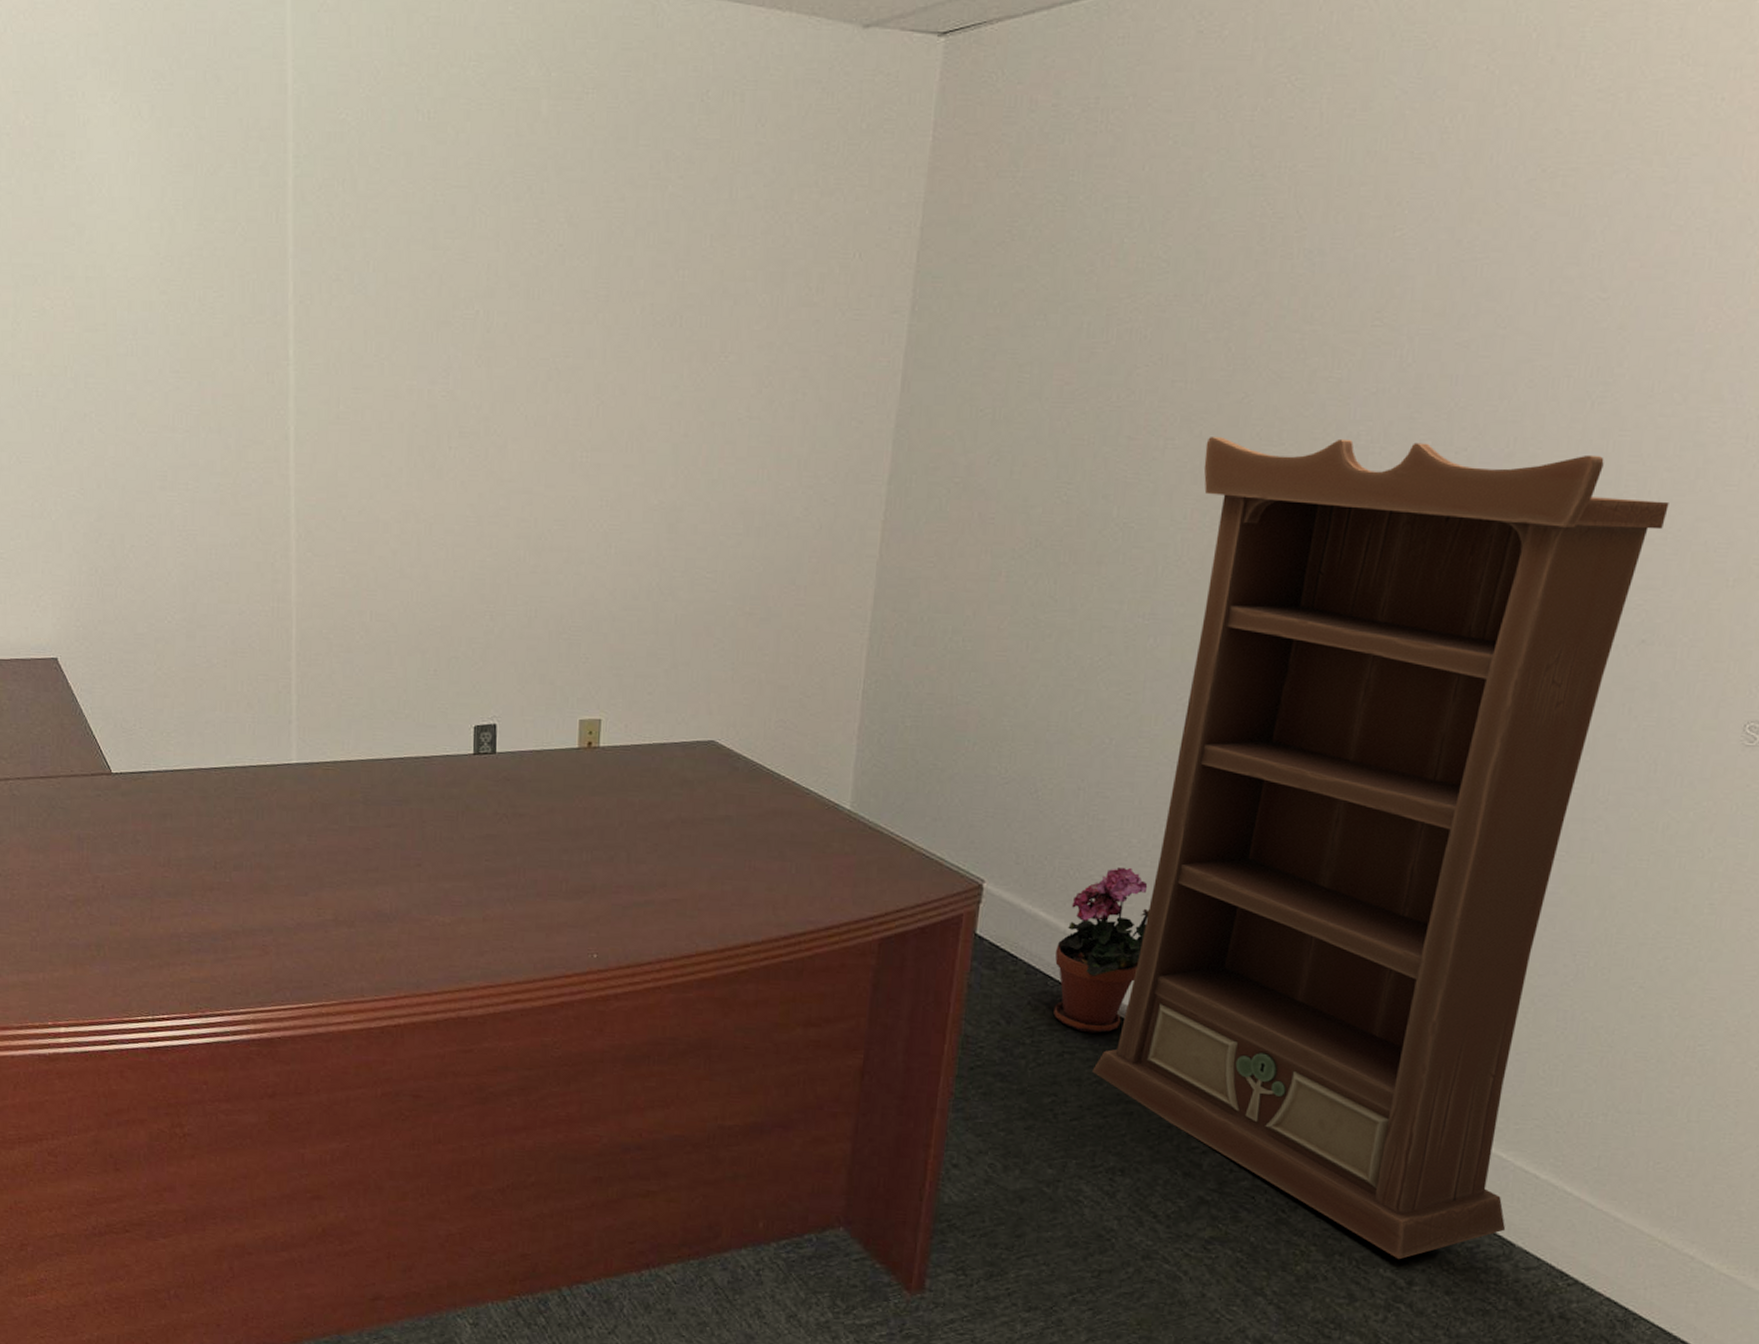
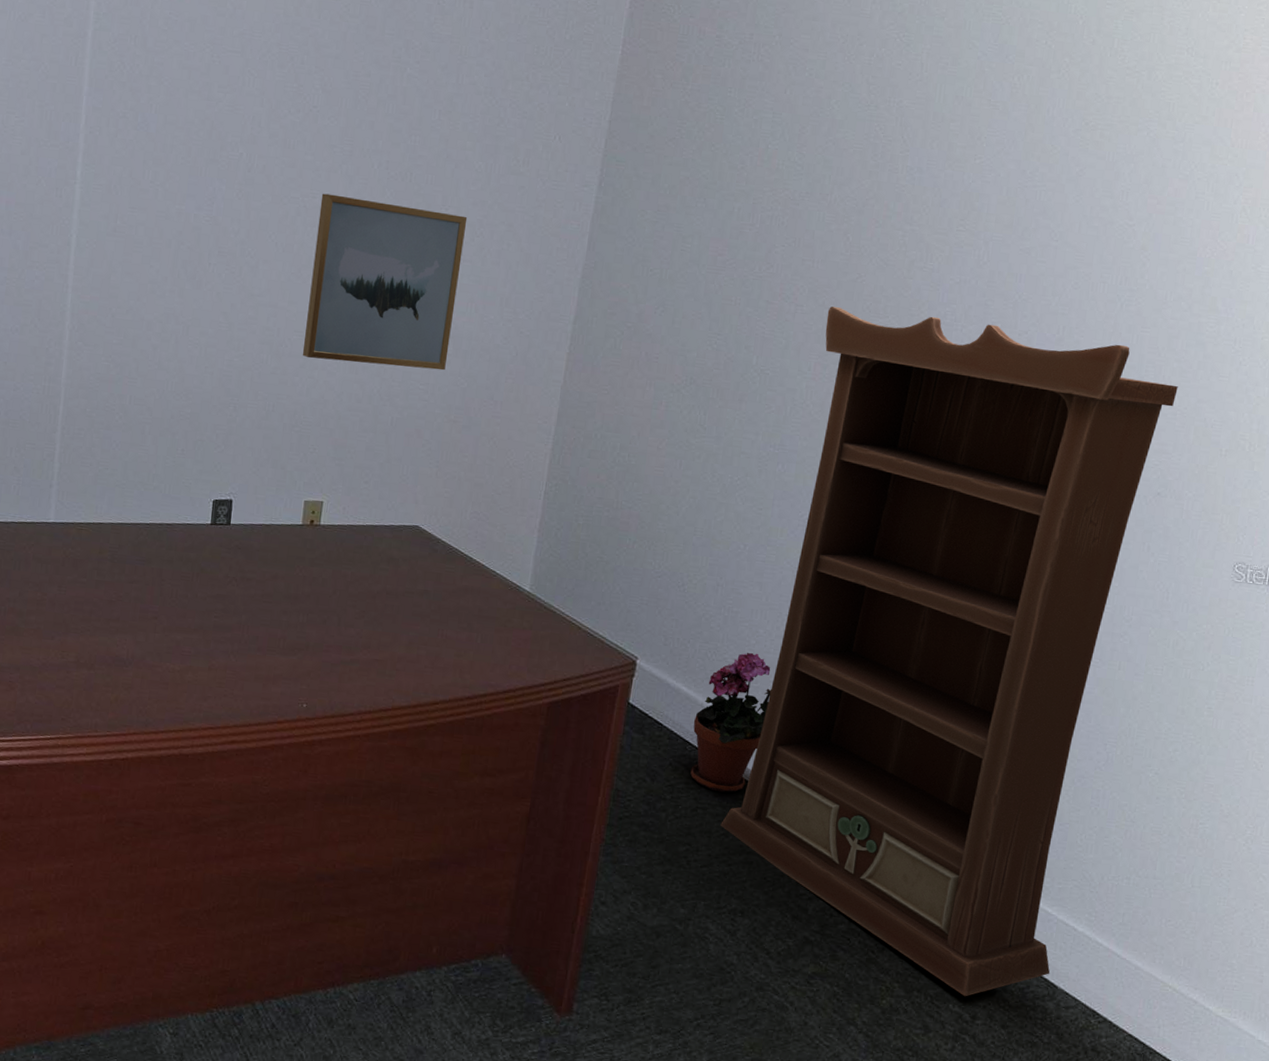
wall art: none [565,350,752,554] -> present [302,193,468,371]

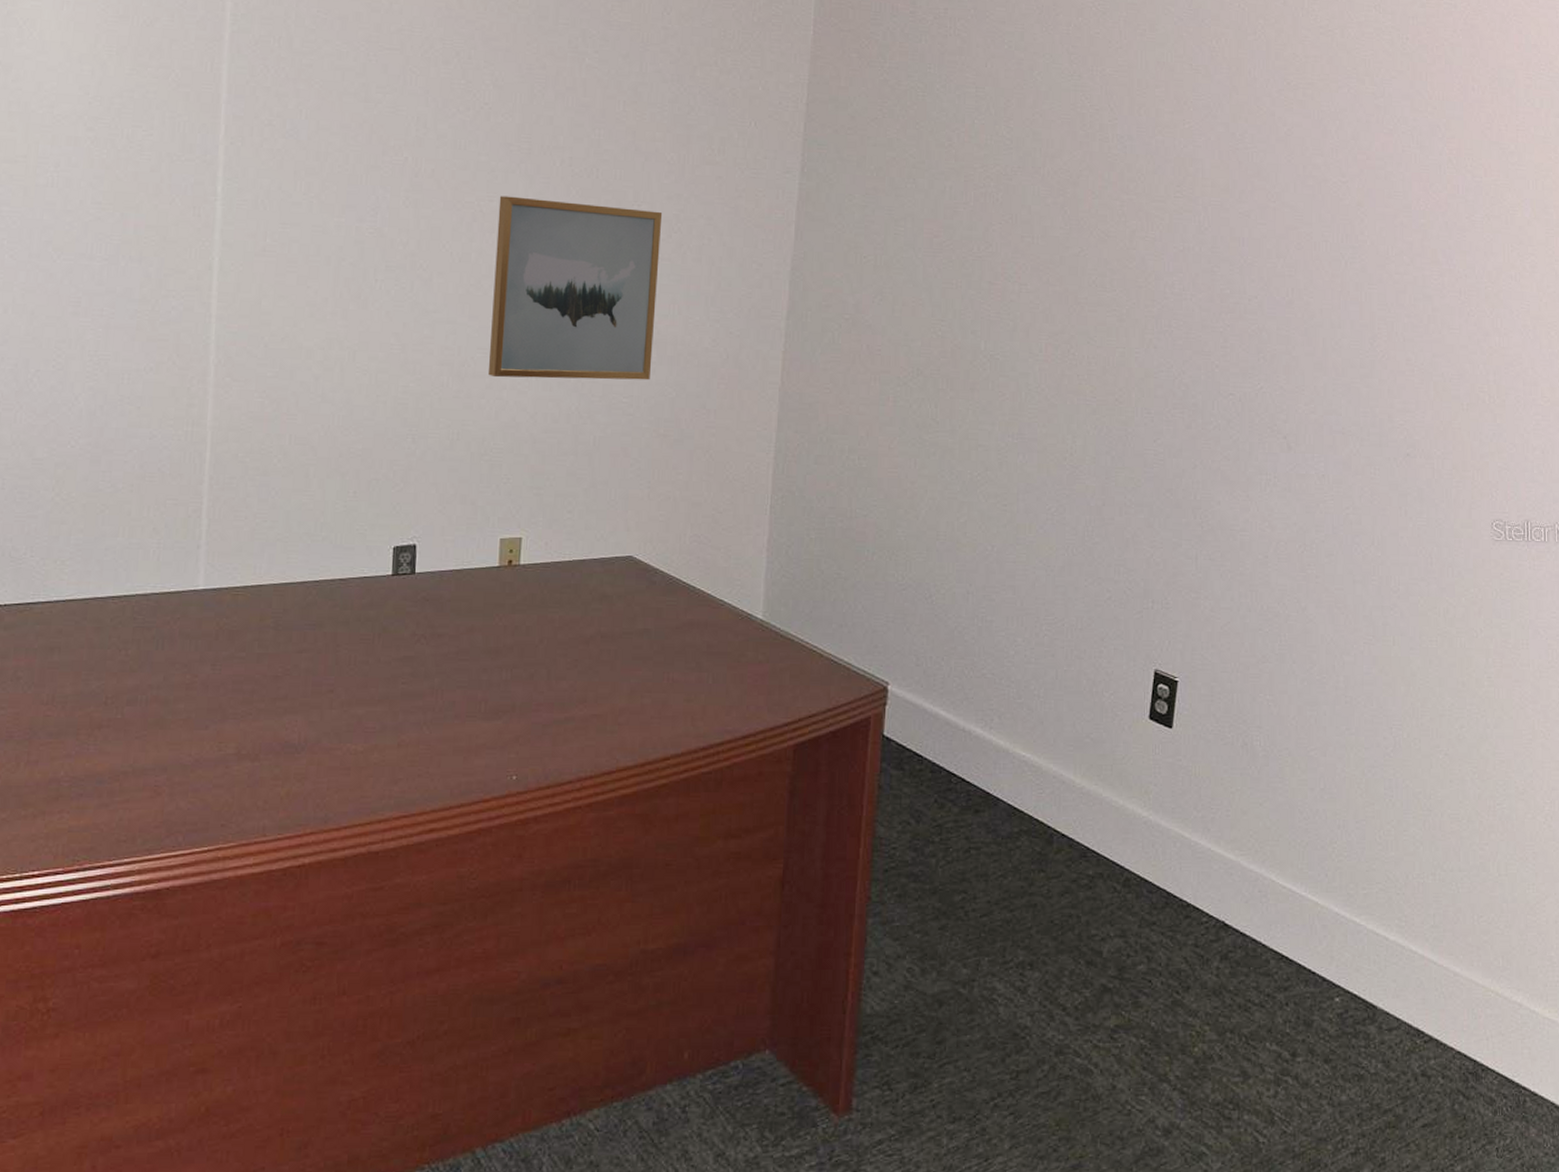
potted plant: present [690,652,772,793] -> none [956,664,1037,827]
bookcase: present [720,306,1178,997] -> none [997,283,1412,1032]

